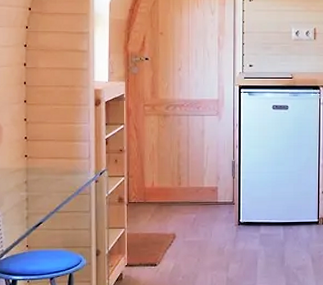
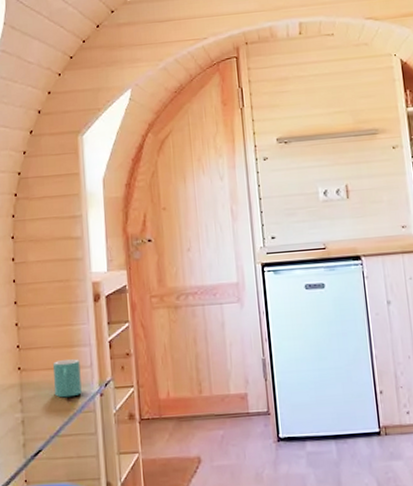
mug: none [56,150,80,182] -> present [53,358,82,398]

